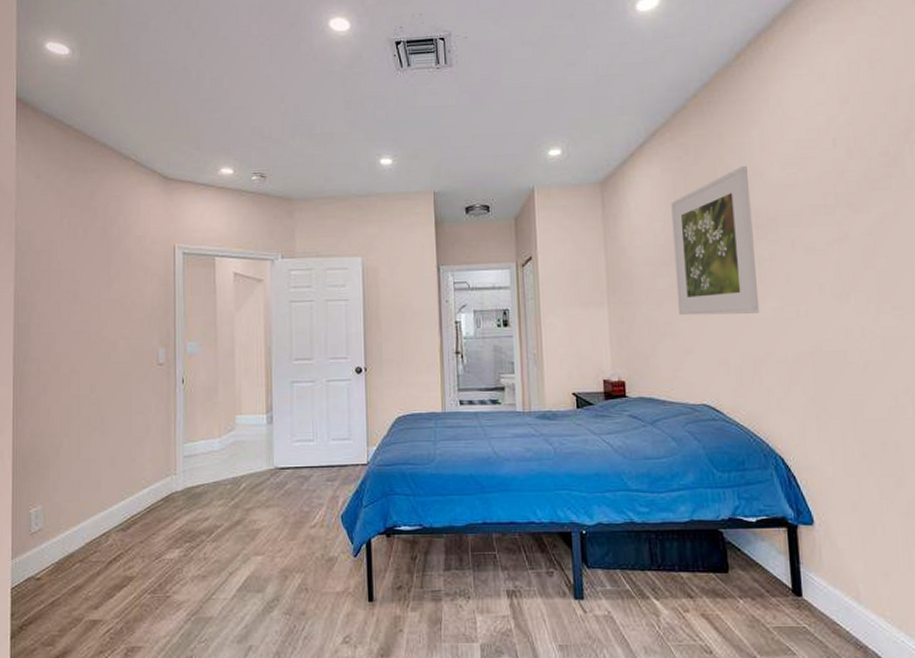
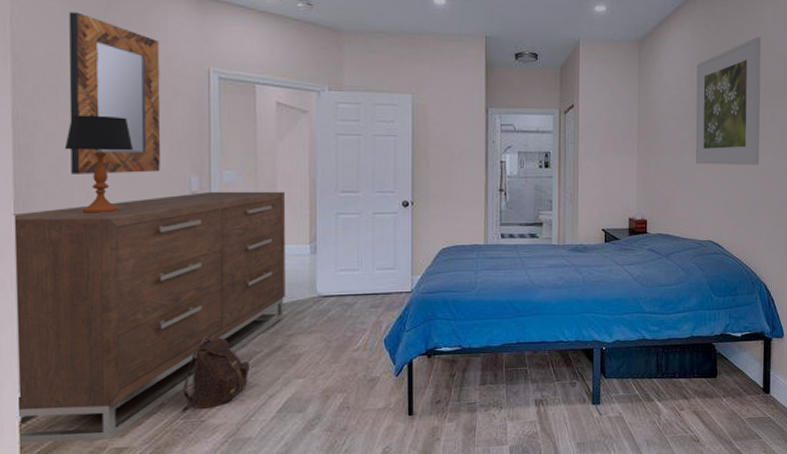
dresser: none [9,360,244,612] -> present [12,191,286,444]
table lamp: none [54,294,110,387] -> present [64,115,134,213]
home mirror: none [59,203,133,350] -> present [69,12,161,174]
backpack: none [149,507,211,586] -> present [182,335,249,412]

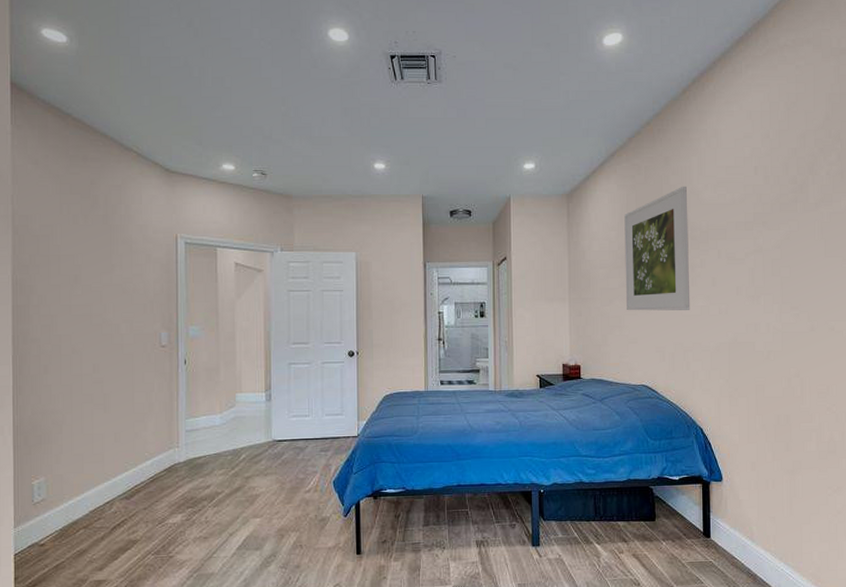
dresser: present [12,191,286,444] -> none [11,344,244,575]
table lamp: present [64,115,134,213] -> none [54,279,113,367]
home mirror: present [69,12,161,174] -> none [59,190,136,332]
backpack: present [182,335,249,412] -> none [153,477,212,548]

